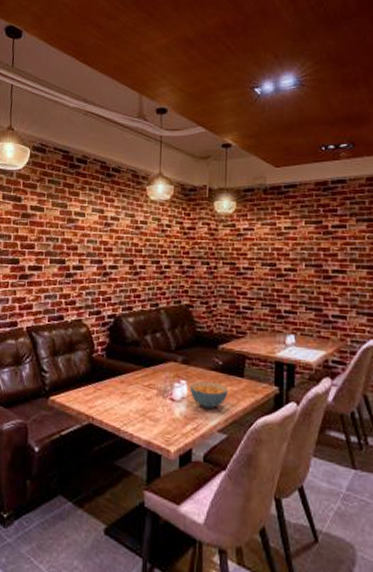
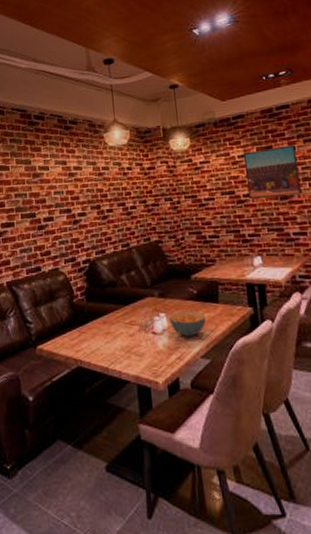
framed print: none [290,222,347,276] -> present [242,145,301,199]

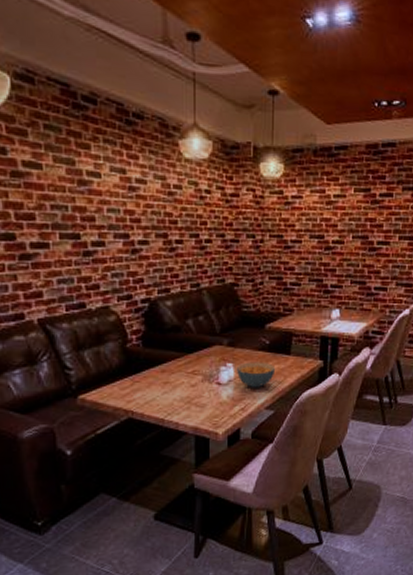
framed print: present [242,145,301,199] -> none [337,190,394,247]

